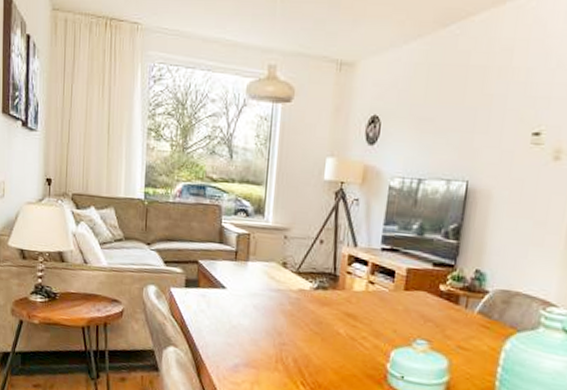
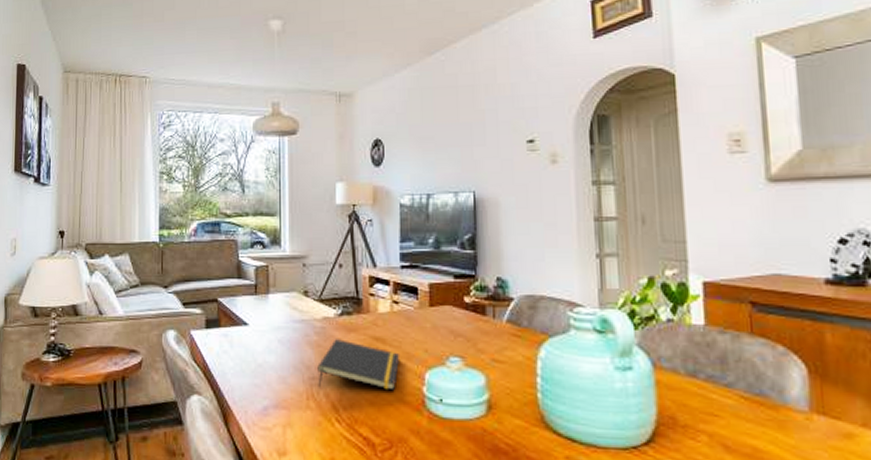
notepad: none [287,311,369,364] -> present [317,339,400,391]

